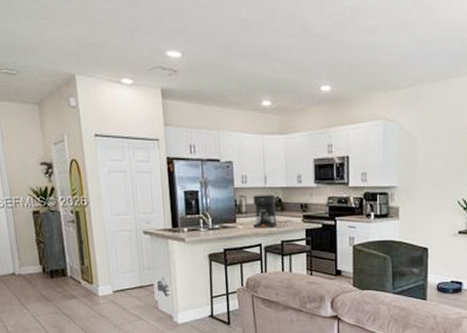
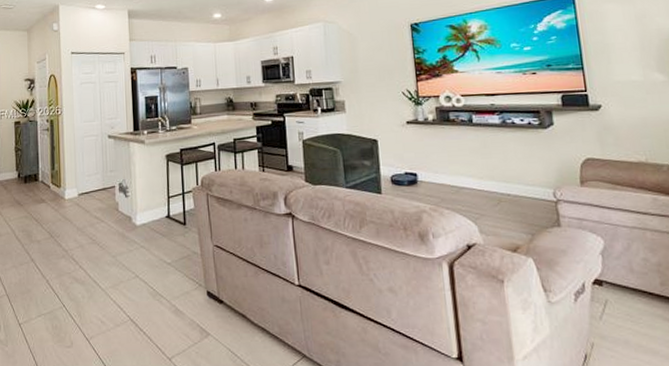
coffee maker: present [252,195,278,228] -> none [206,96,230,128]

